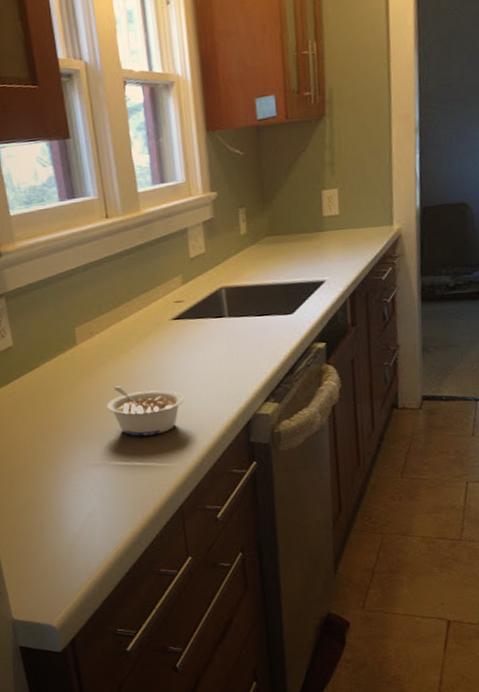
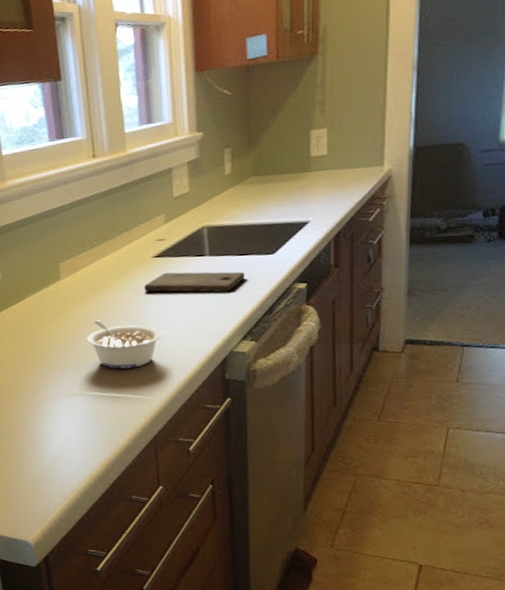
cutting board: none [164,332,265,356] -> present [144,271,245,293]

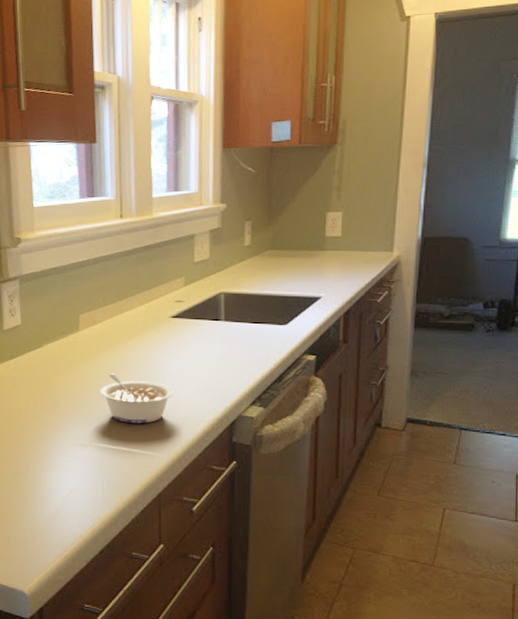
cutting board: present [144,271,245,293] -> none [160,333,257,358]

